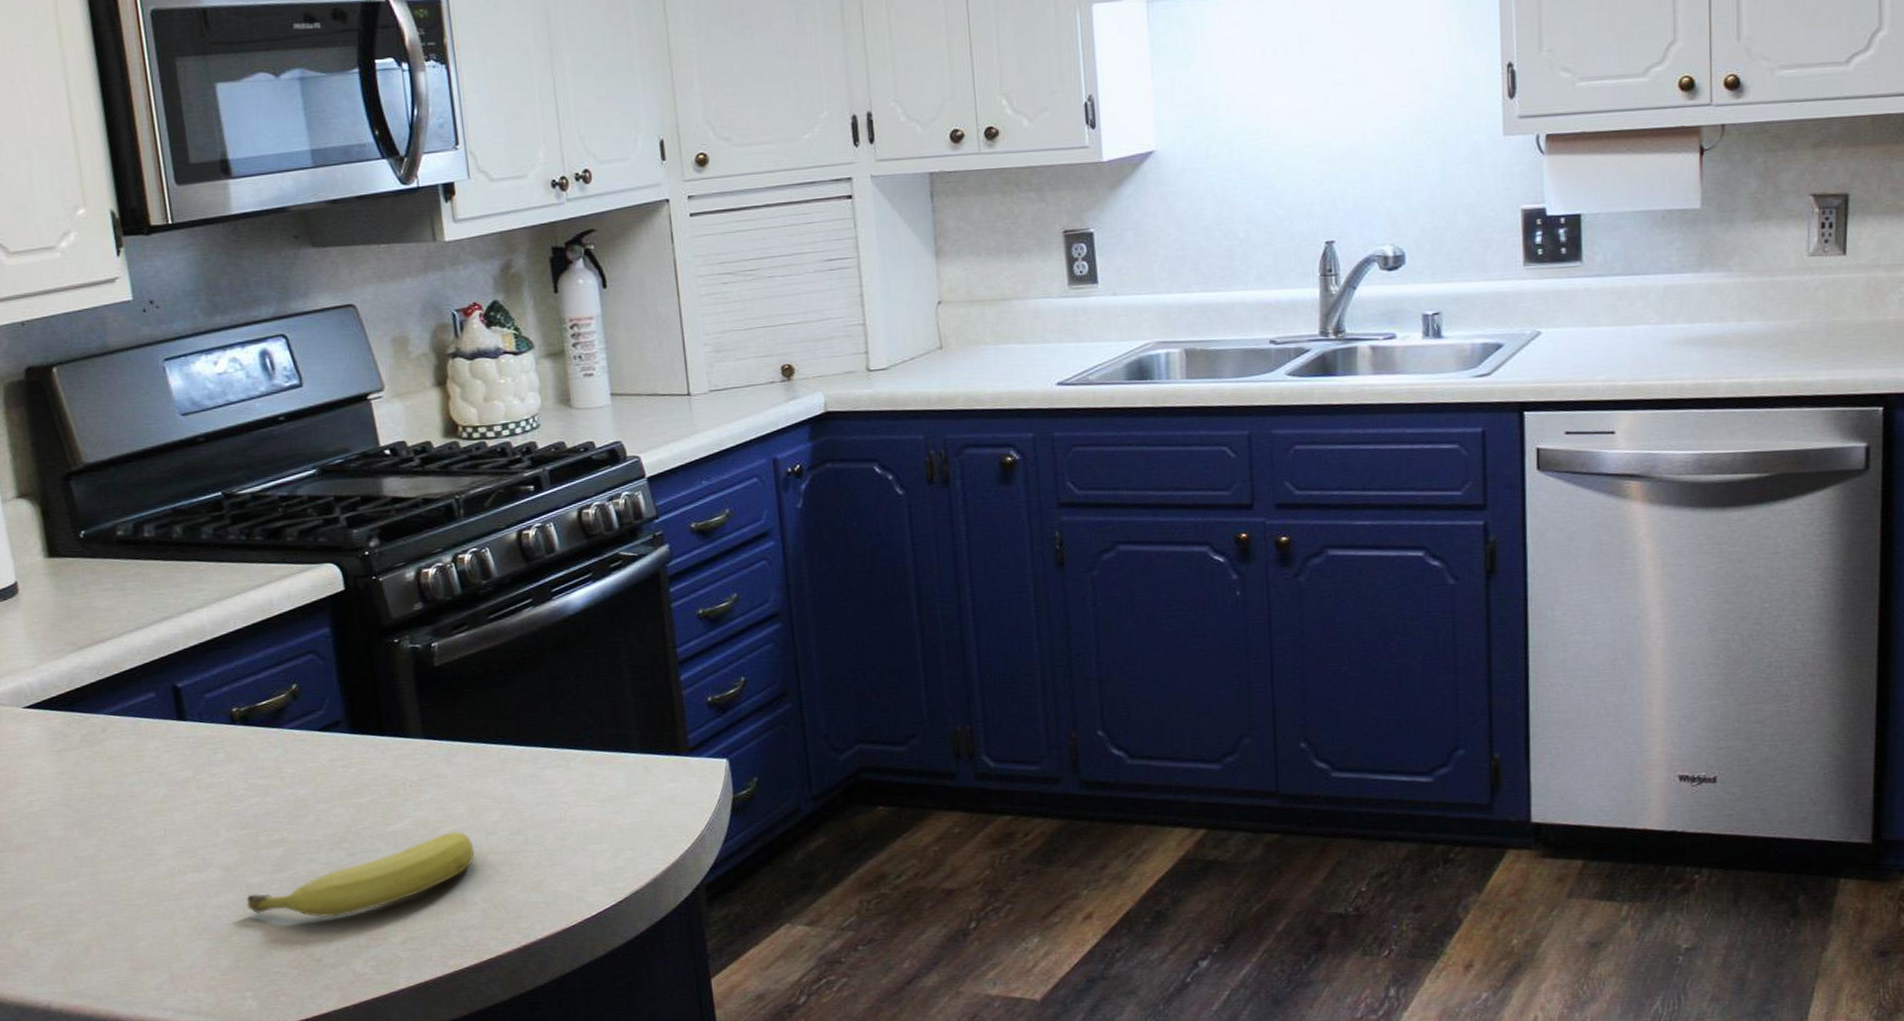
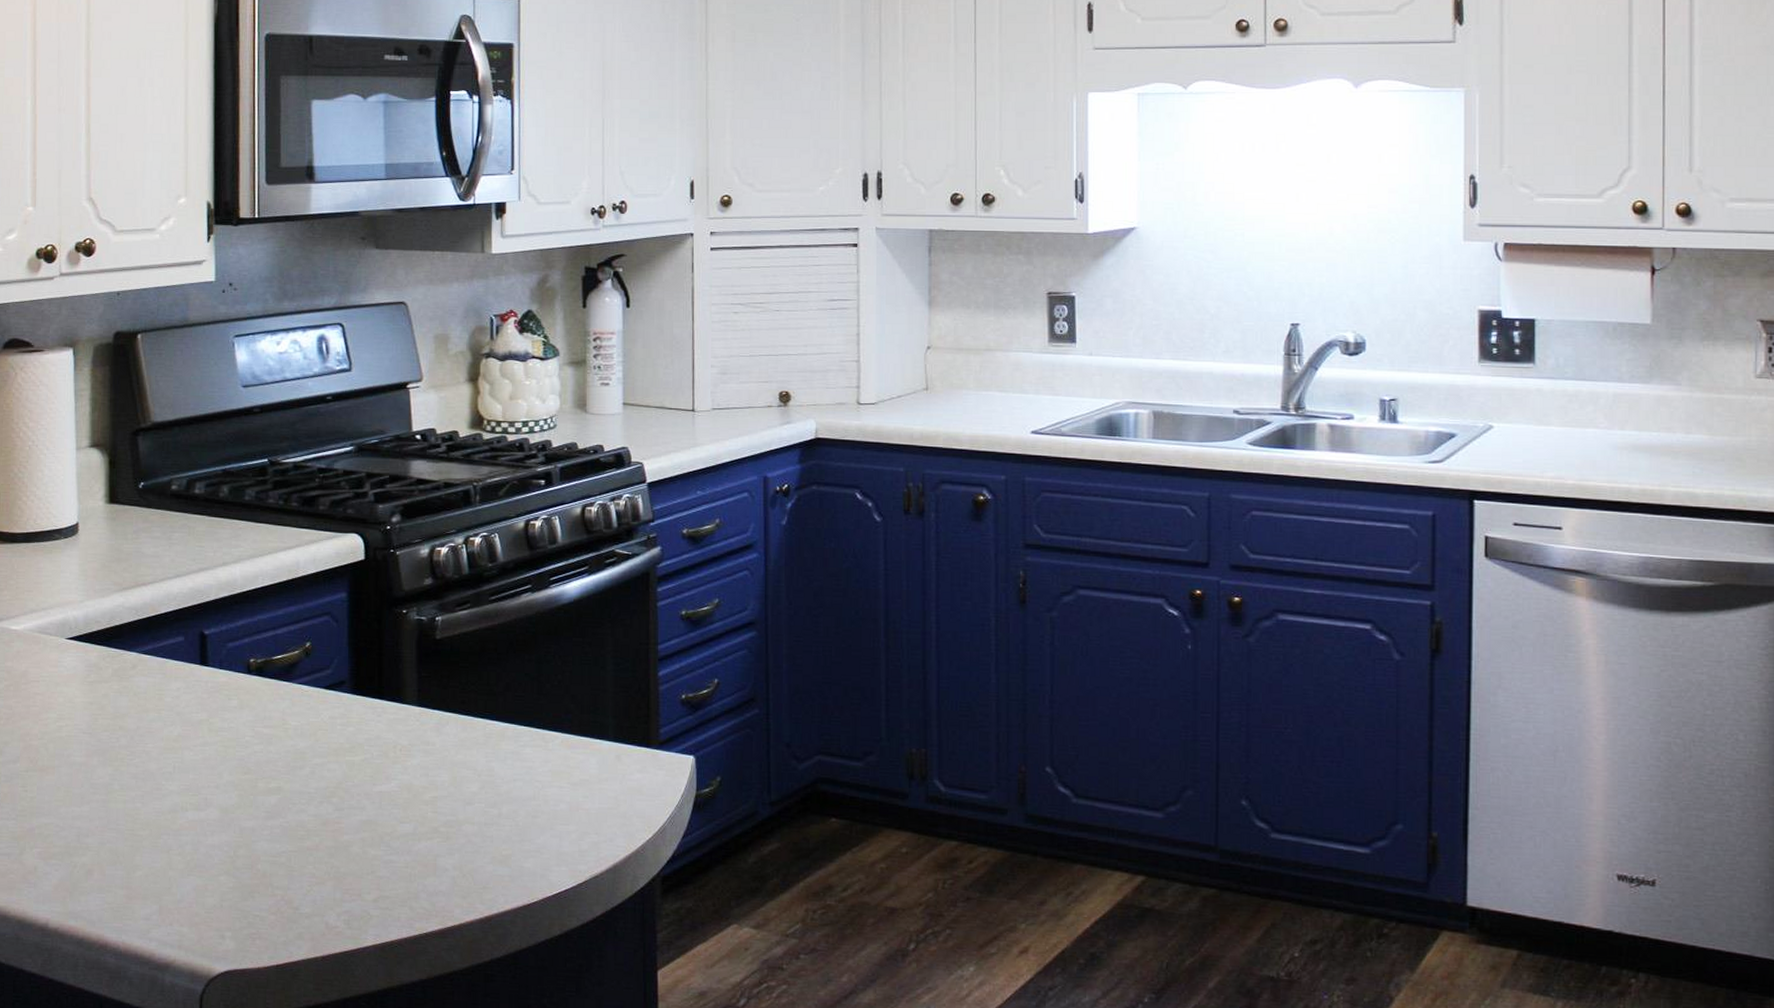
fruit: present [246,831,475,918] -> none [238,797,451,869]

